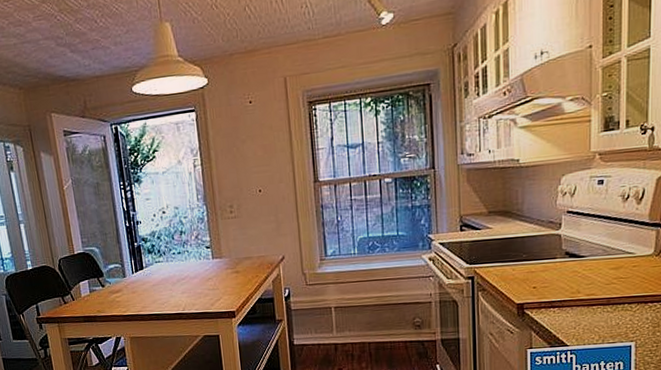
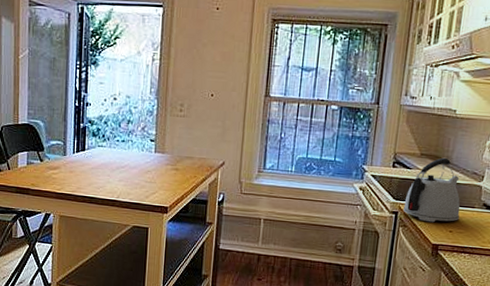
kettle: none [479,211,541,282] -> present [403,157,461,223]

